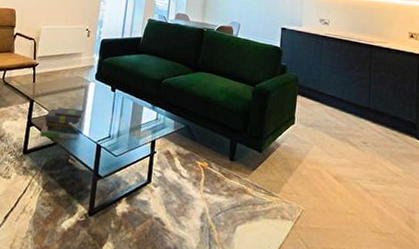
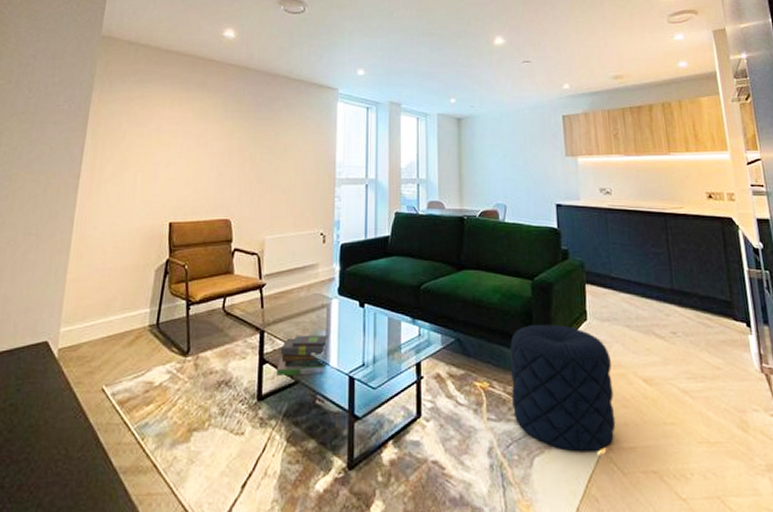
pouf: none [224,122,310,228] -> present [510,324,616,452]

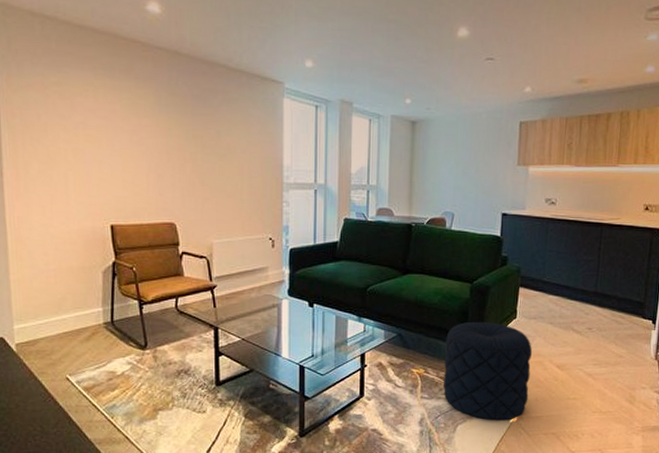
books: present [276,334,329,377] -> none [232,331,280,367]

